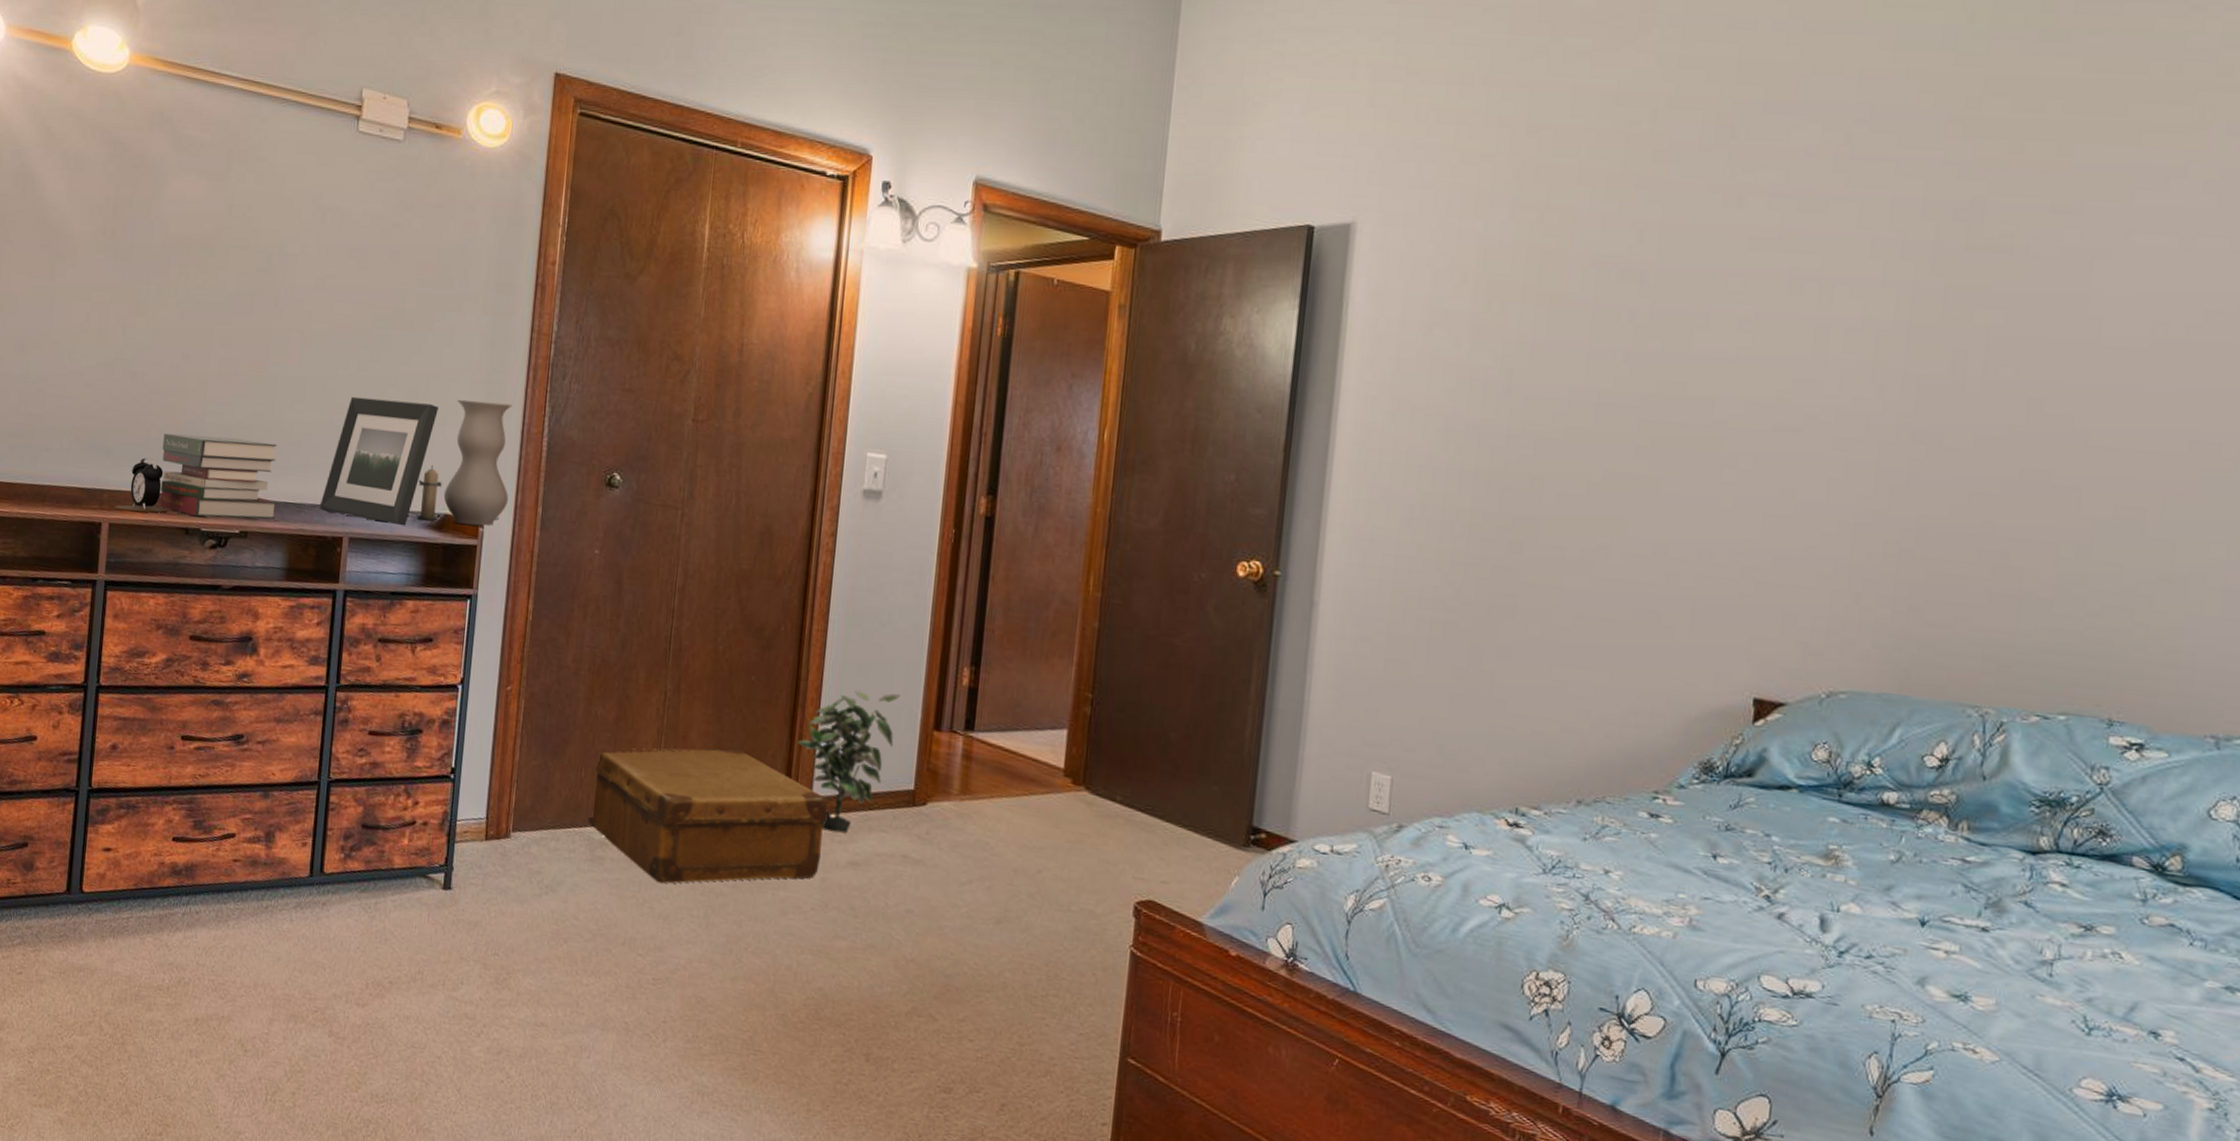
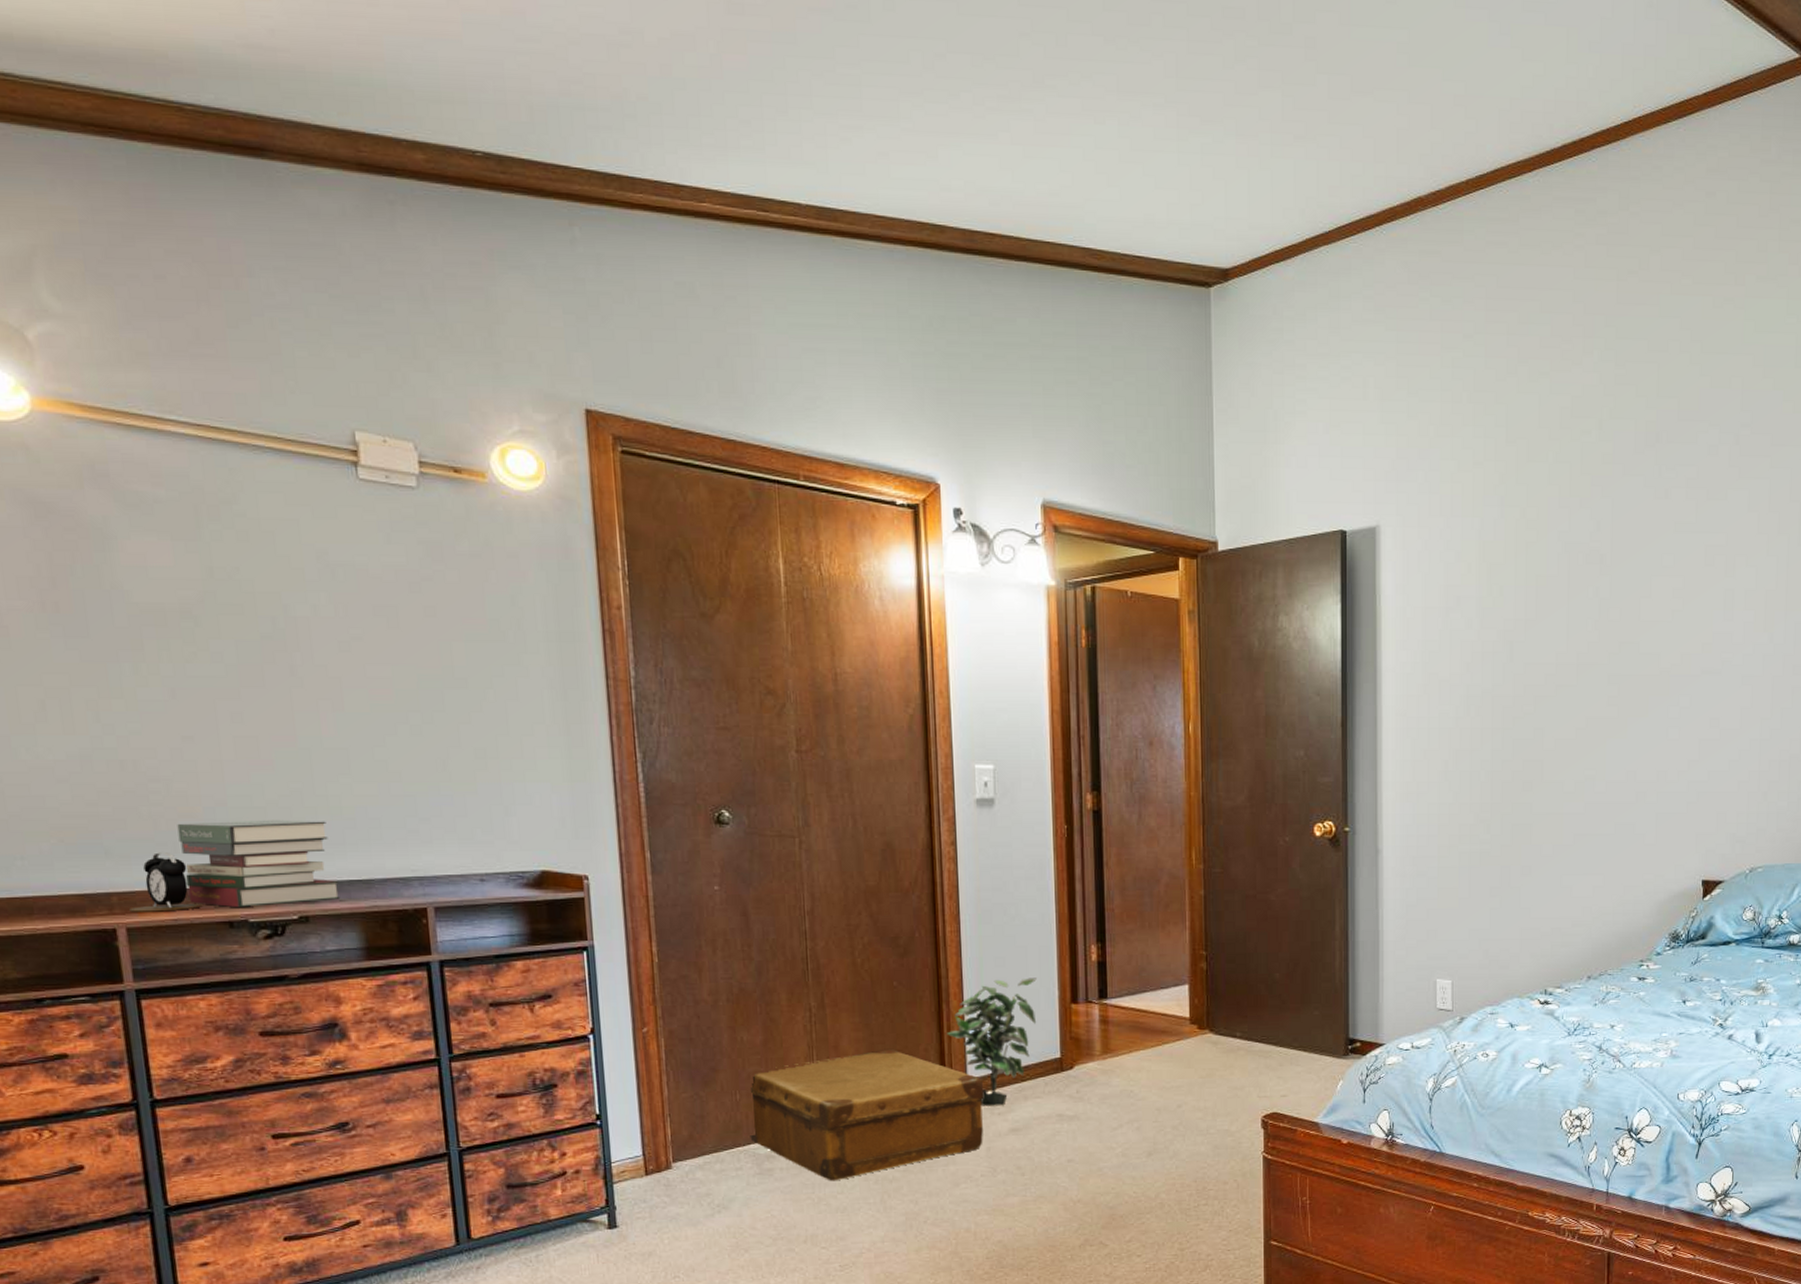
picture frame: present [319,396,438,526] -> none [392,762,514,889]
candle: present [416,466,442,522] -> none [505,824,536,881]
vase: present [443,399,513,527] -> none [534,754,611,878]

